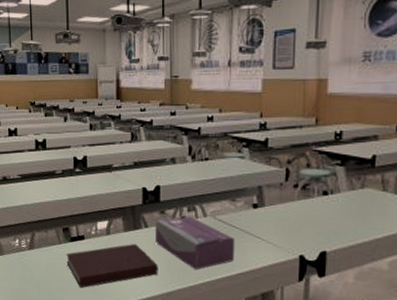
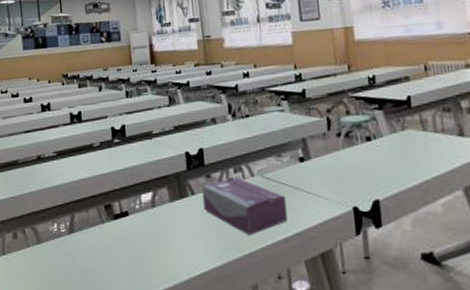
notebook: present [66,243,159,289] -> none [110,213,211,272]

